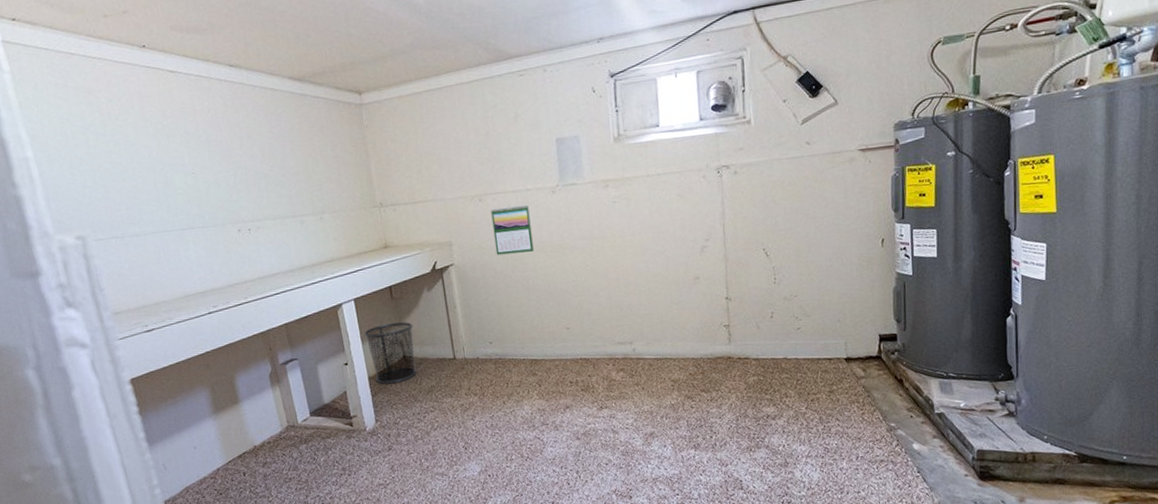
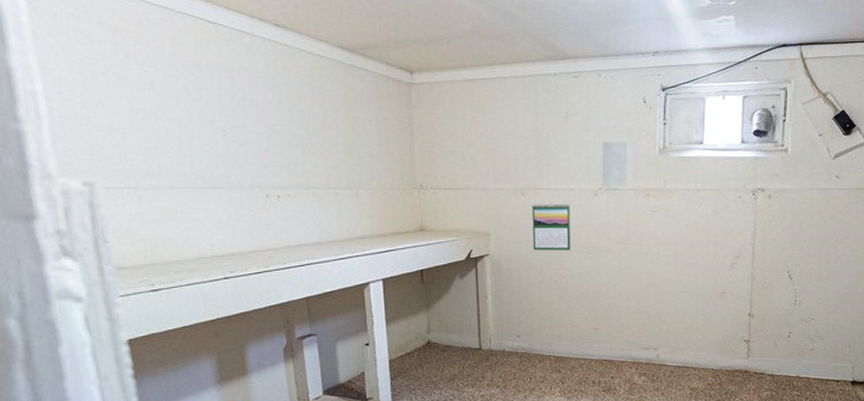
waste bin: present [364,322,417,384] -> none [390,307,442,369]

